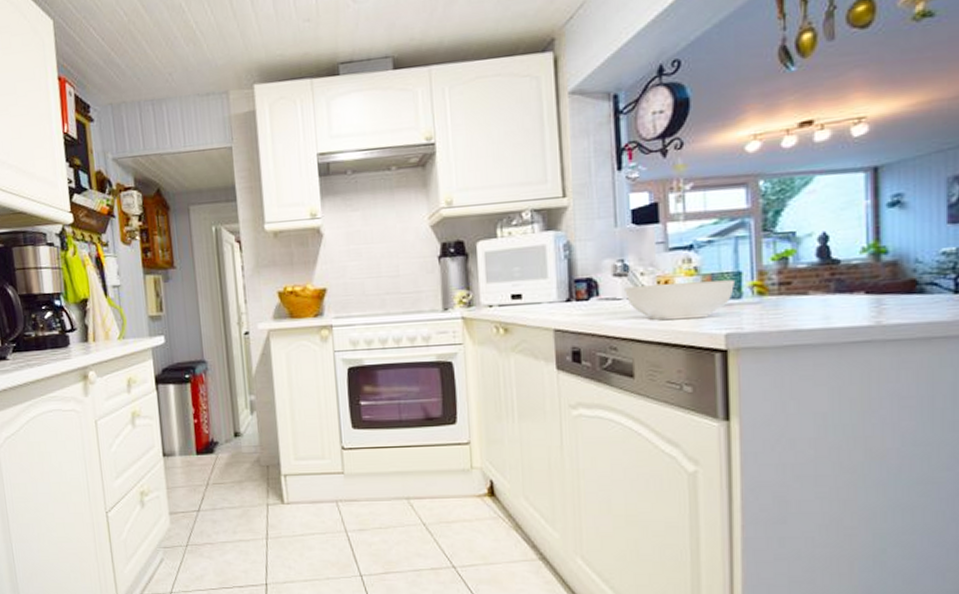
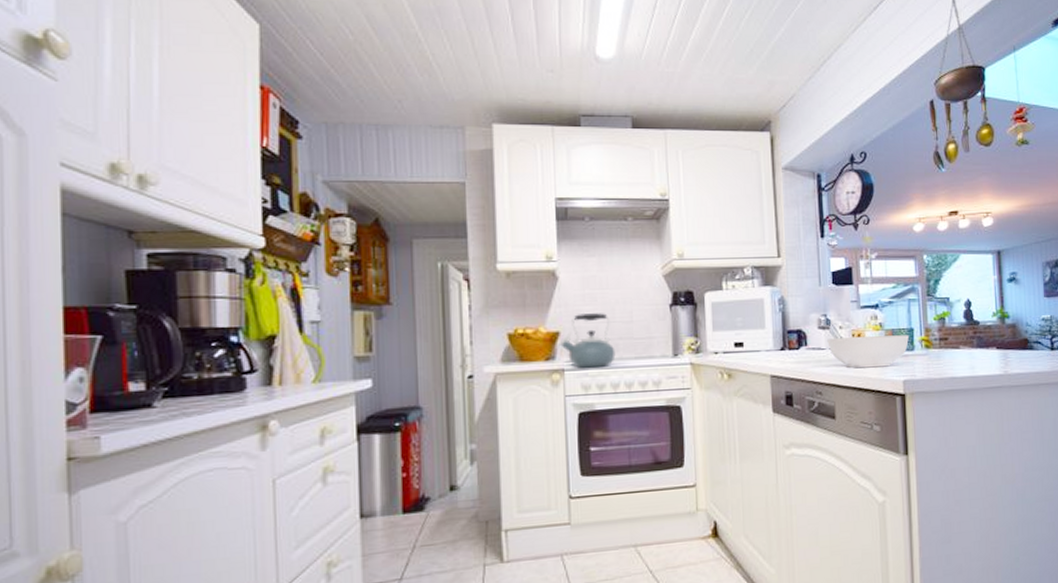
kettle: none [326,268,383,324] -> present [559,313,616,368]

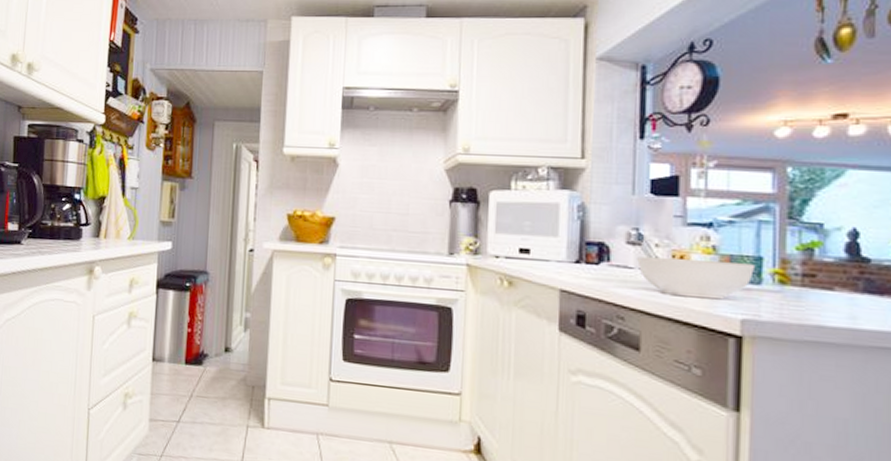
kettle: present [559,313,616,368] -> none [333,202,388,257]

